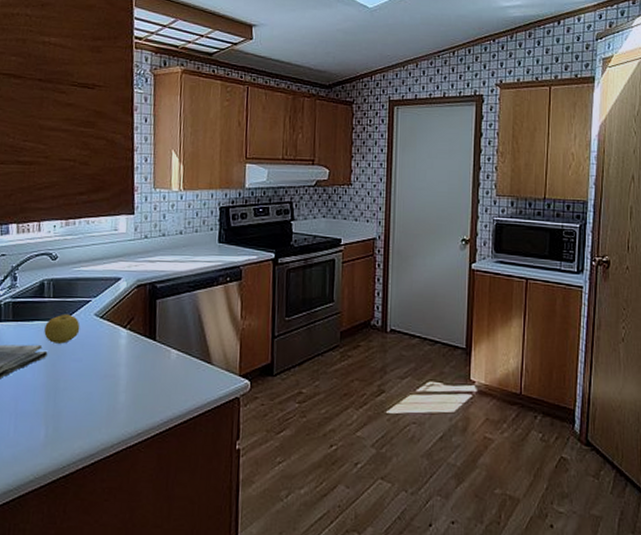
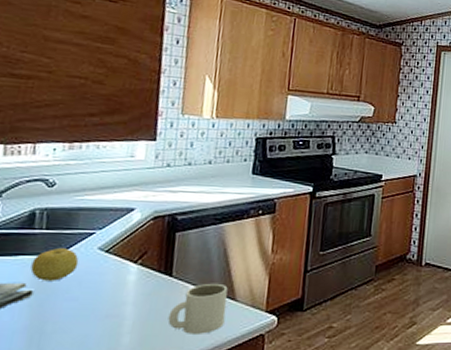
mug: none [155,347,204,395] -> present [167,283,228,334]

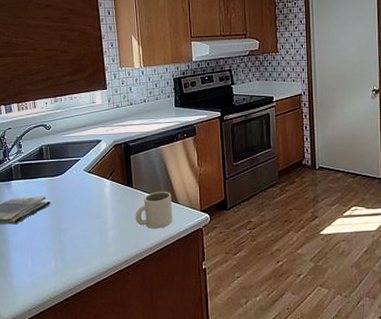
fruit: present [30,247,79,281] -> none [46,171,74,195]

